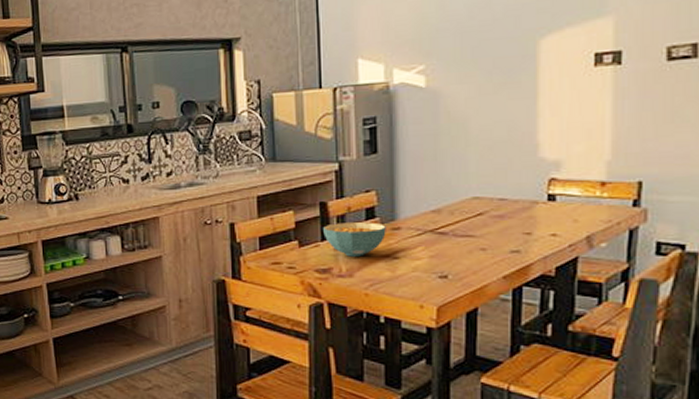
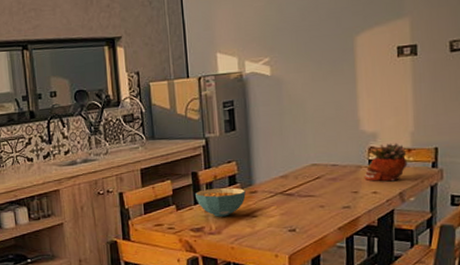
succulent planter: none [540,174,600,222] -> present [364,142,408,182]

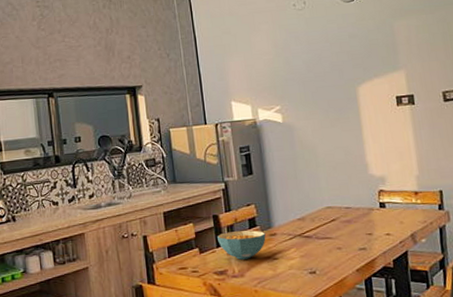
succulent planter: present [364,142,408,182] -> none [376,186,416,223]

